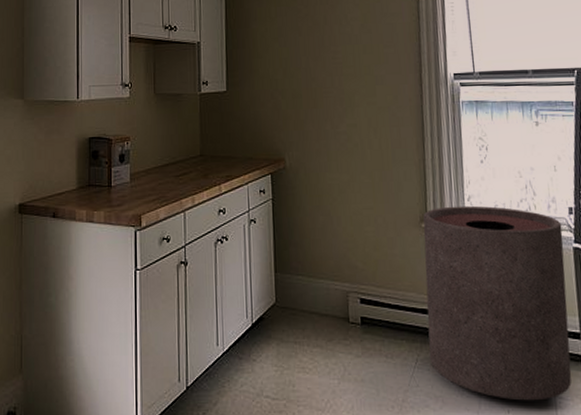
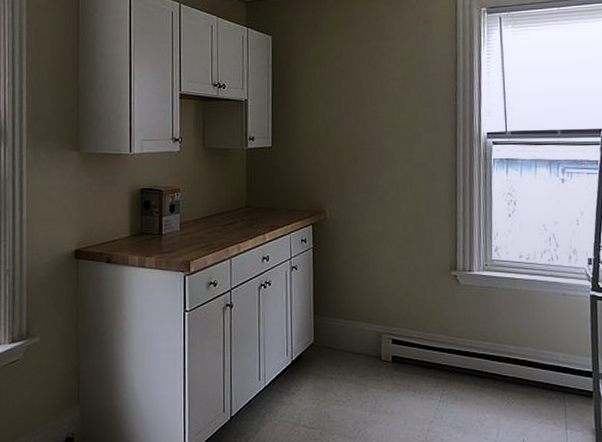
trash can: present [423,205,572,401] -> none [452,256,583,431]

